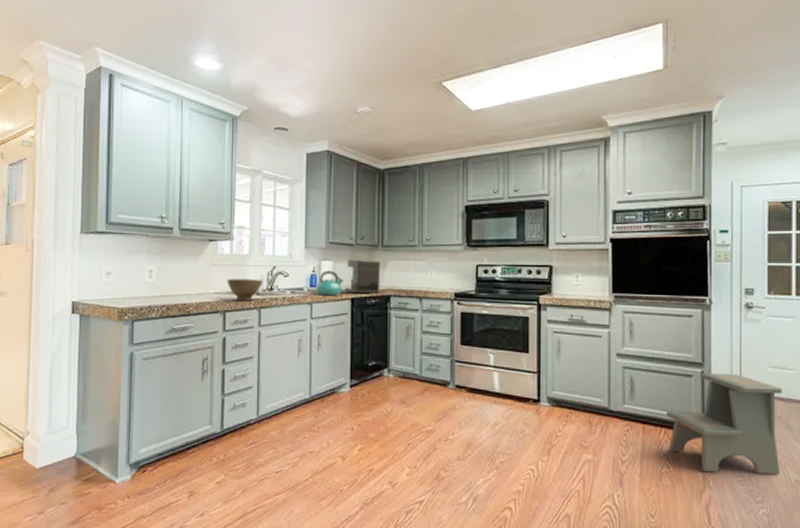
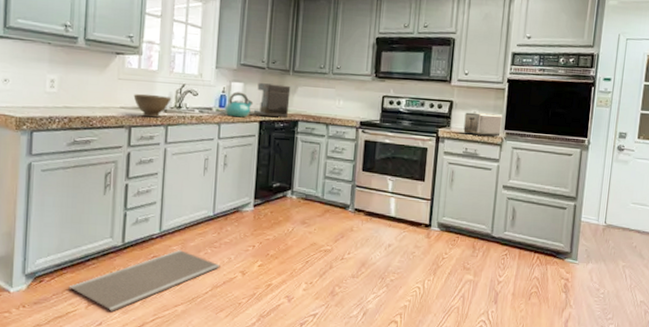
door mat: none [171,435,320,502] -> present [68,250,221,313]
toaster: none [567,275,608,302] -> present [463,112,502,137]
step stool: present [667,373,783,475] -> none [540,207,640,296]

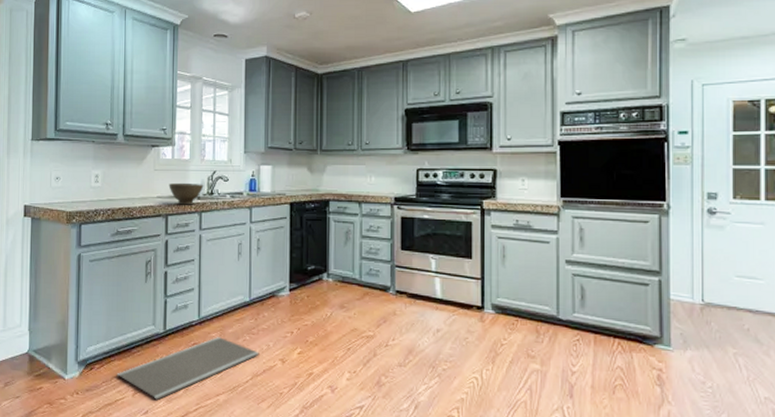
kettle: present [224,91,254,118] -> none [255,175,283,200]
coffee maker: present [253,83,291,118] -> none [283,165,319,199]
toaster: present [463,112,502,137] -> none [512,179,556,206]

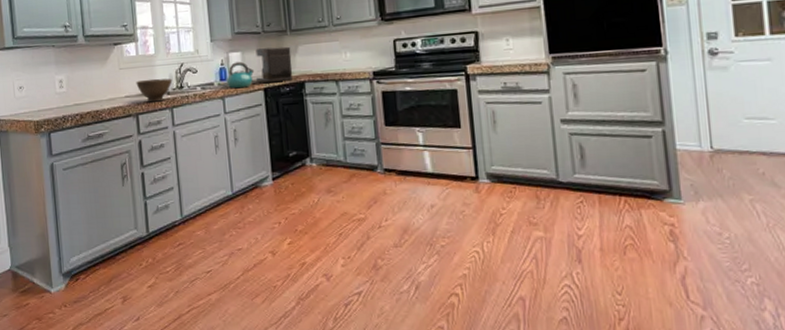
door mat: present [116,337,259,401] -> none [103,235,248,306]
kettle: none [255,175,283,200] -> present [226,61,255,89]
coffee maker: none [283,165,319,199] -> present [255,46,294,84]

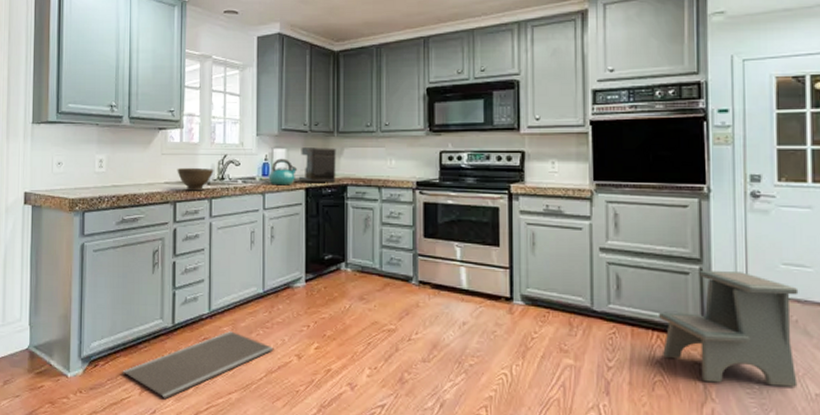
door mat: none [103,235,248,306] -> present [122,331,274,400]
step stool: none [625,130,769,242] -> present [659,271,799,387]

